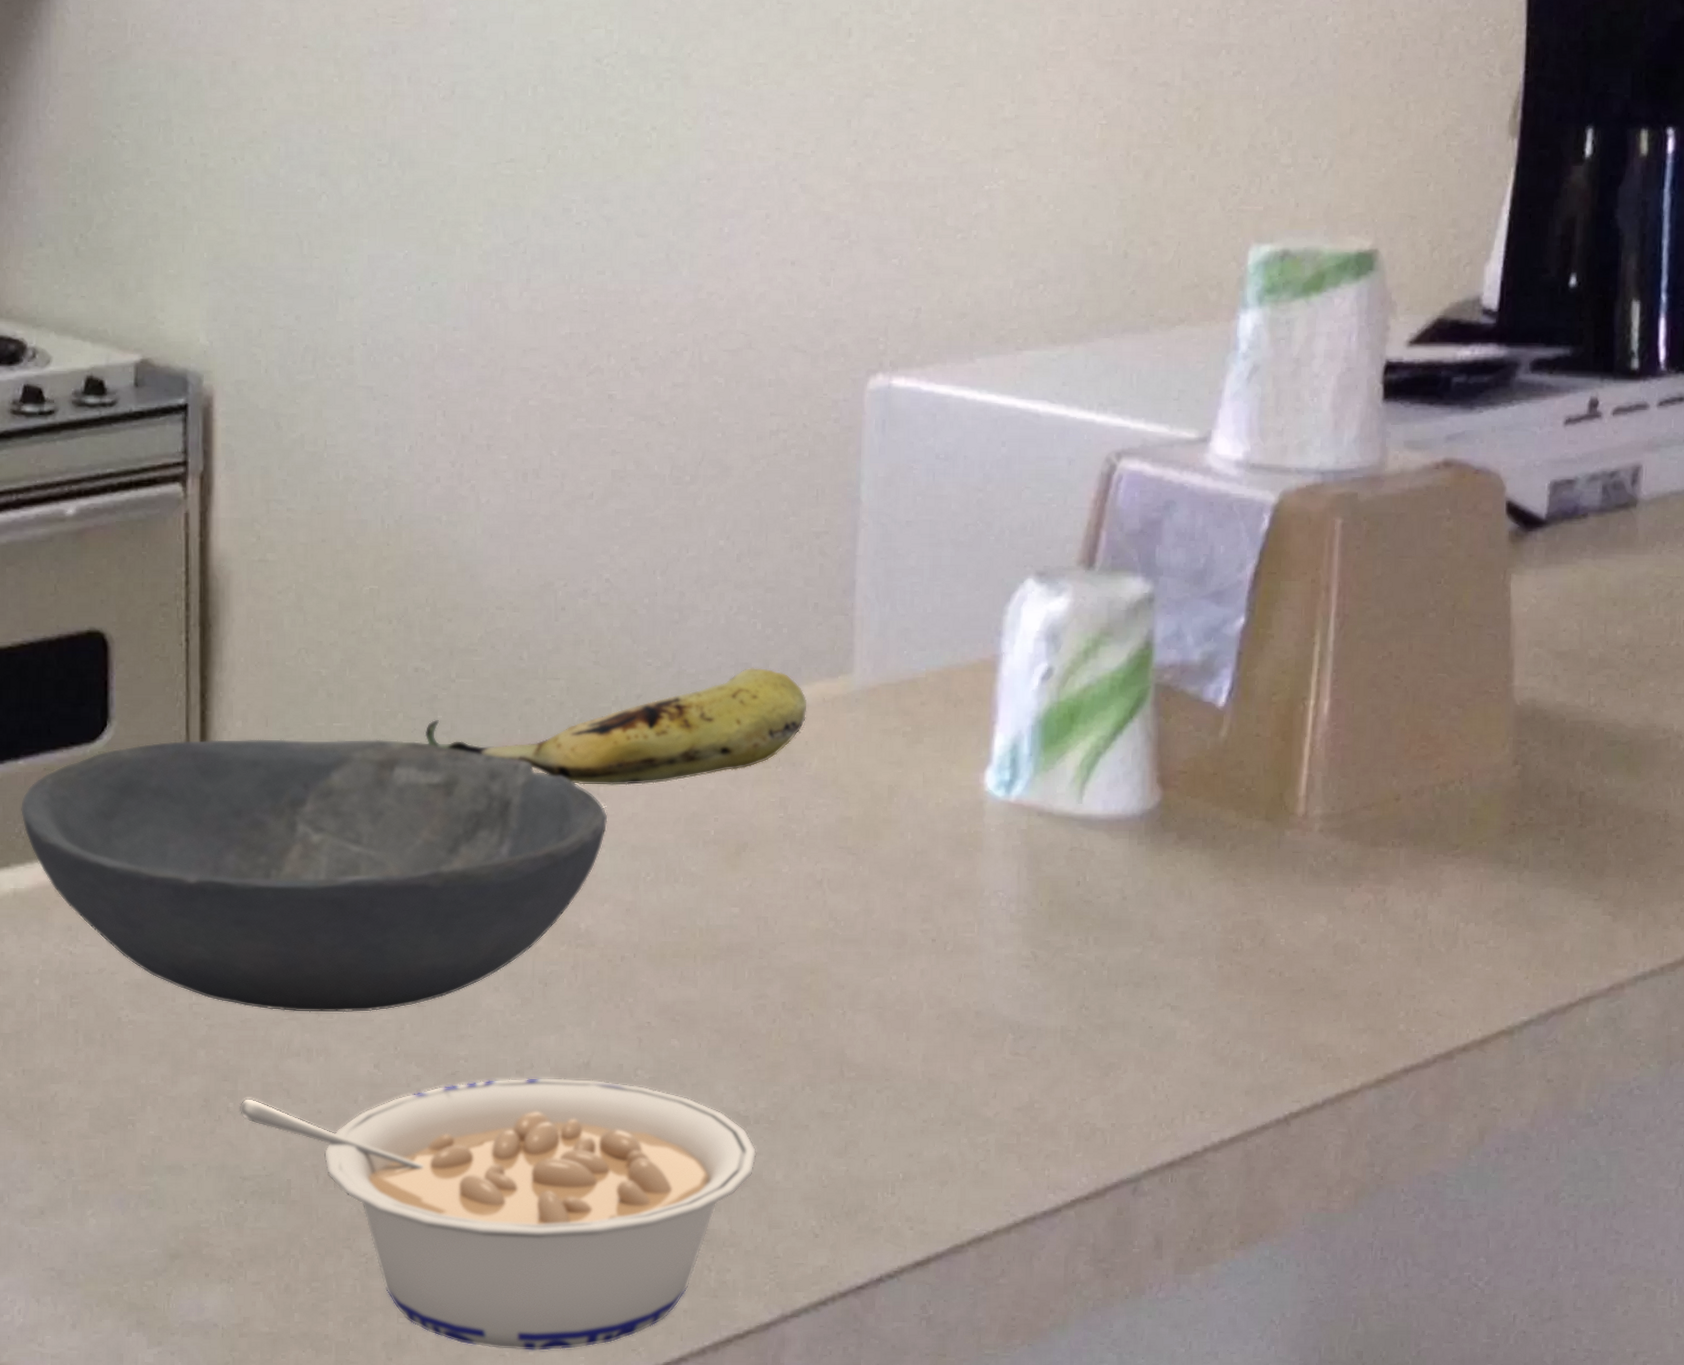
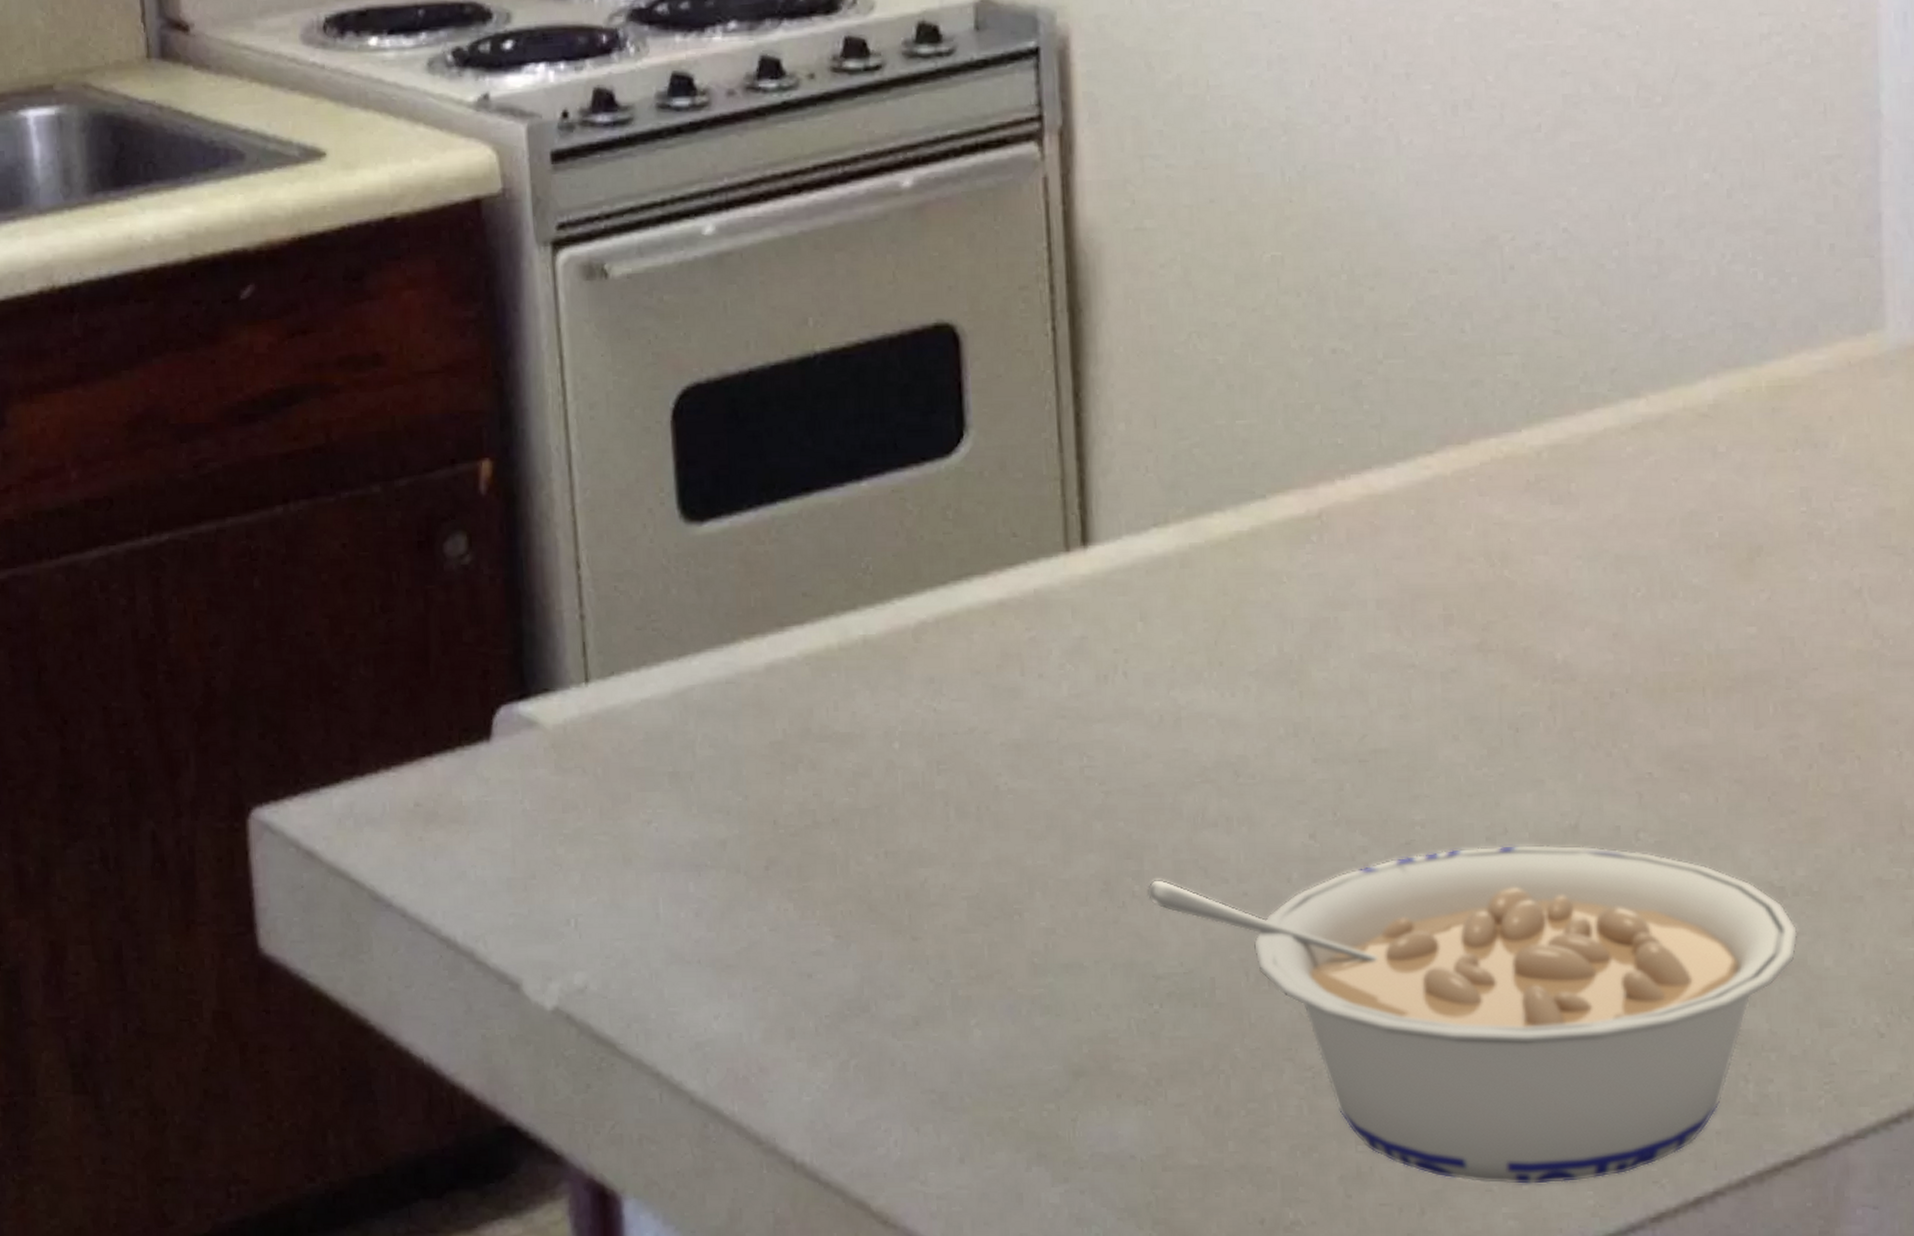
bowl: present [21,739,608,1013] -> none [867,437,1583,773]
fruit: present [424,667,807,786] -> none [1348,327,1829,484]

